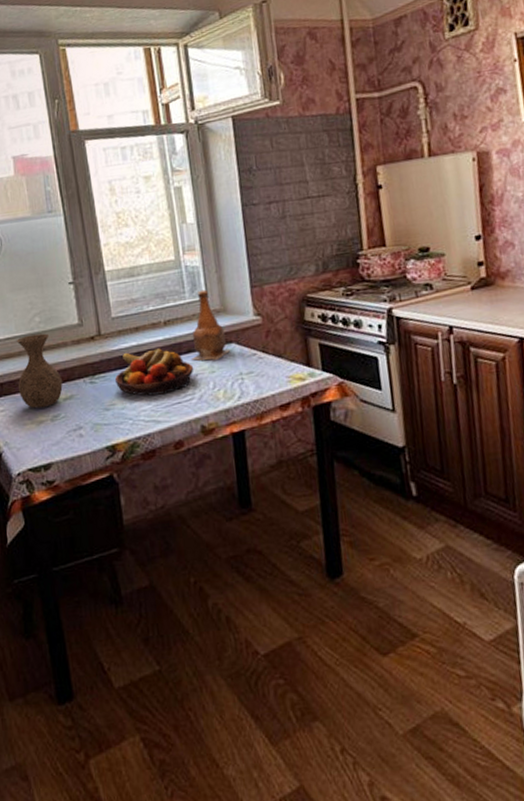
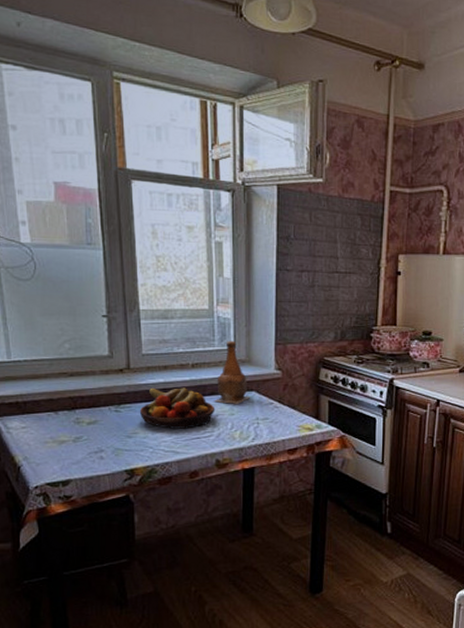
vase: present [16,333,63,409] -> none [41,360,87,429]

